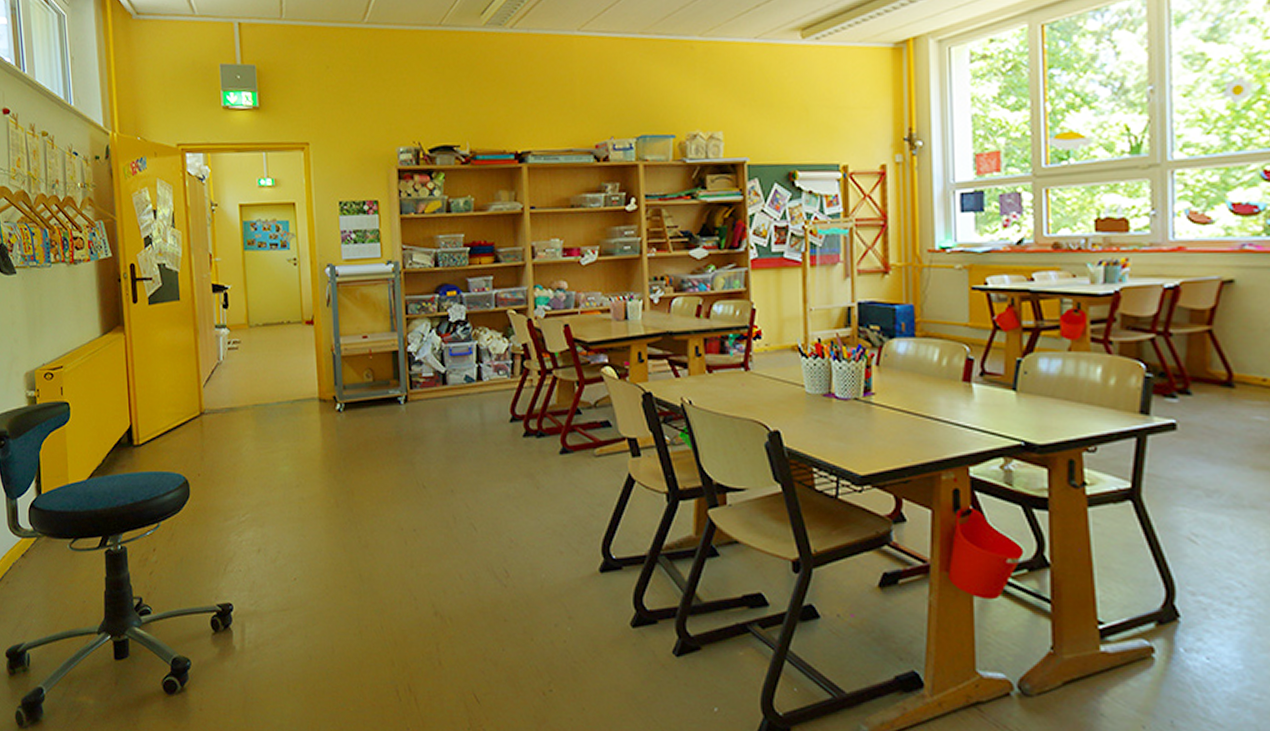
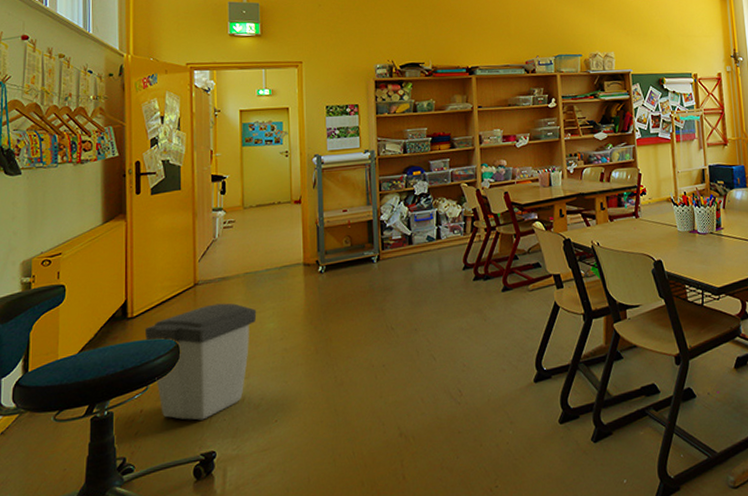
trash can: none [151,438,269,568] -> present [144,303,257,421]

